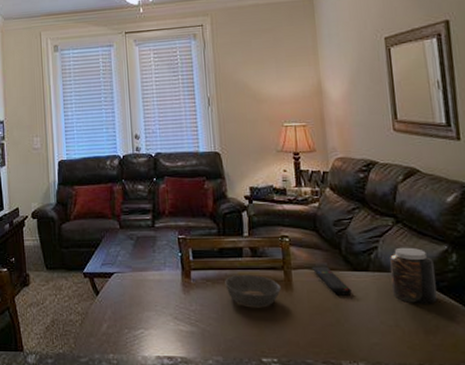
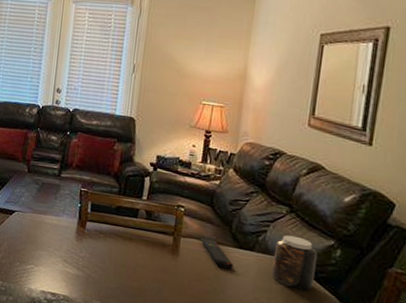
bowl: present [225,274,281,308] -> none [116,232,168,266]

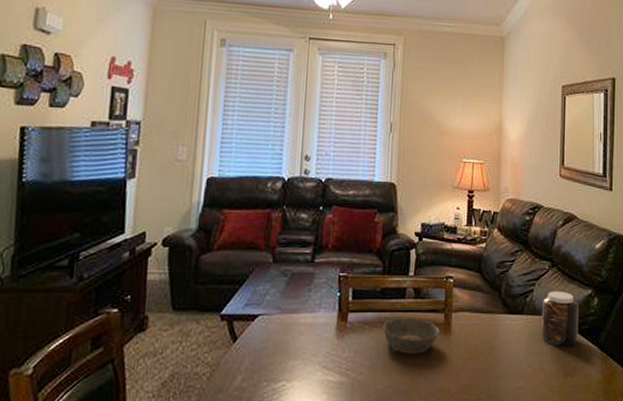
bowl: none [116,232,168,266] -> present [383,317,439,354]
remote control: present [200,237,234,270] -> none [471,309,506,339]

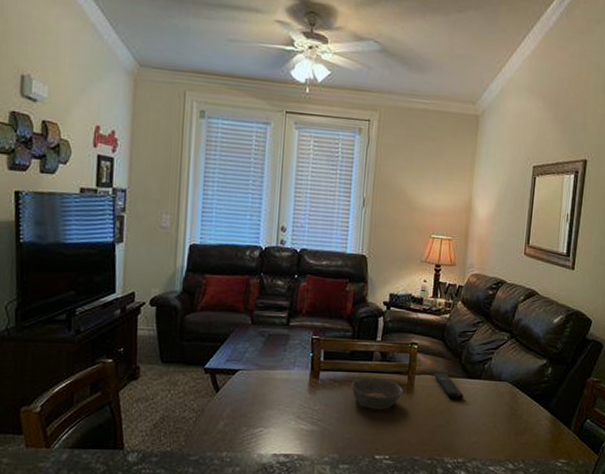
remote control: none [471,309,506,339] -> present [433,373,464,400]
jar: present [541,291,578,347] -> none [496,359,533,410]

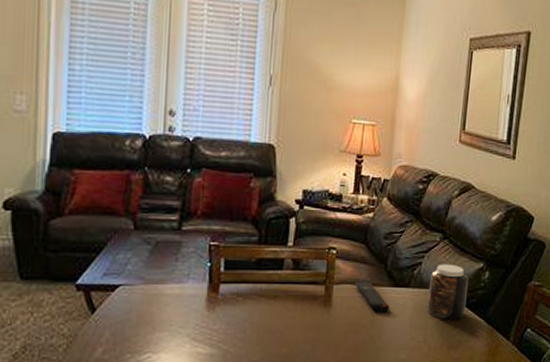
bowl: present [351,377,403,409] -> none [258,288,319,326]
jar: none [496,359,533,410] -> present [426,264,468,320]

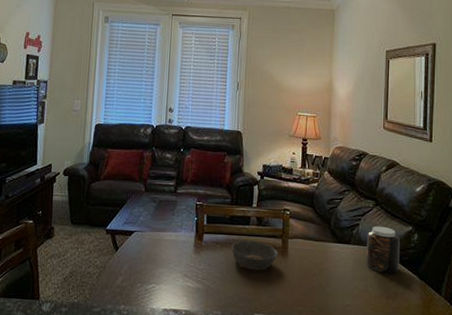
bowl: none [258,288,319,326] -> present [231,240,278,270]
remote control: present [354,281,390,312] -> none [305,237,334,264]

